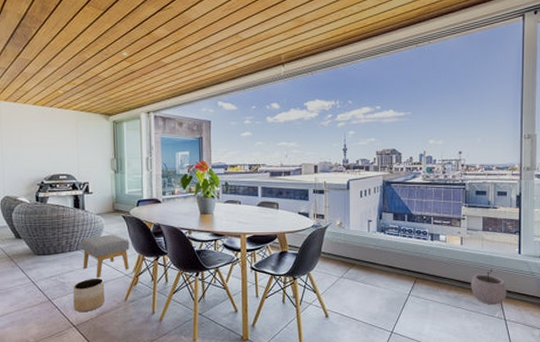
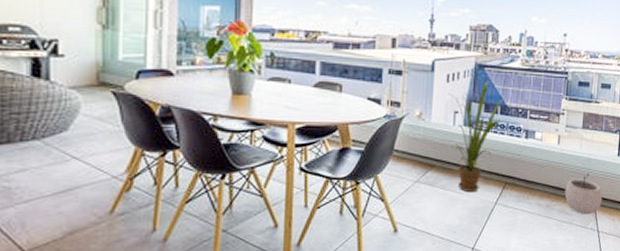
planter: present [73,278,105,313] -> none [24,180,78,232]
footstool: present [81,234,130,278] -> none [41,117,121,180]
house plant: none [362,195,410,286] -> present [448,81,504,193]

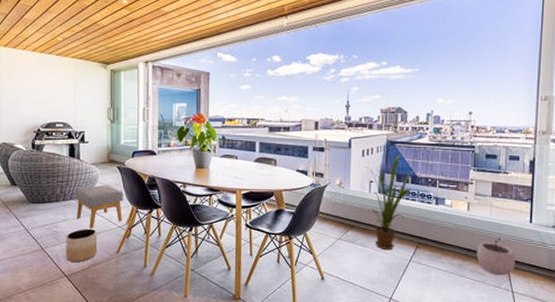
planter: none [24,180,78,232] -> present [66,228,98,263]
footstool: none [41,117,121,180] -> present [75,185,123,228]

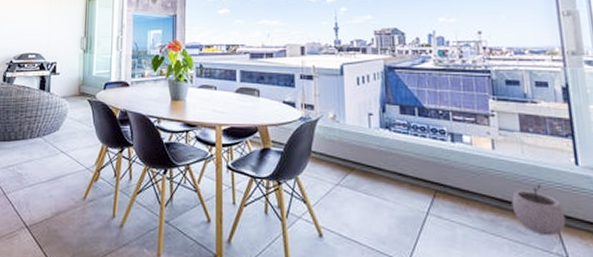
planter: present [66,228,98,263] -> none [28,170,63,211]
footstool: present [75,185,123,228] -> none [42,120,93,170]
house plant: present [363,155,414,250] -> none [359,83,420,200]

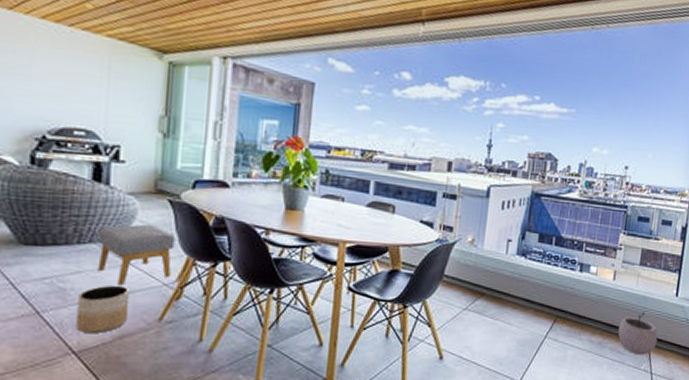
planter: none [28,170,63,211] -> present [76,285,129,334]
footstool: none [42,120,93,170] -> present [97,224,175,285]

